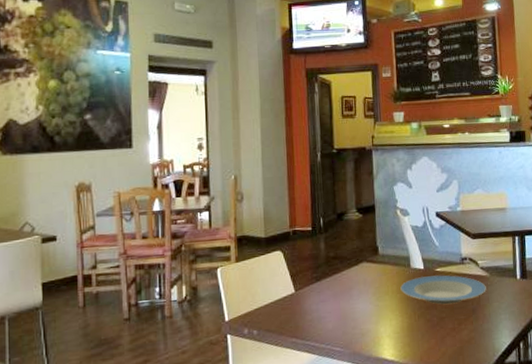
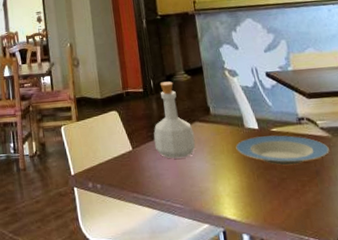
bottle: none [318,220,361,301] -> present [153,81,196,159]

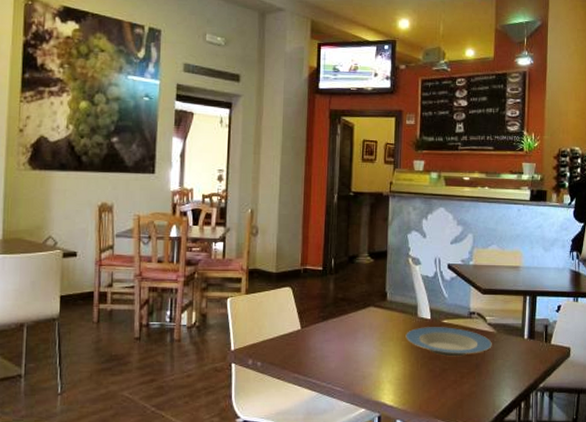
bottle: present [153,81,196,159] -> none [324,262,367,342]

